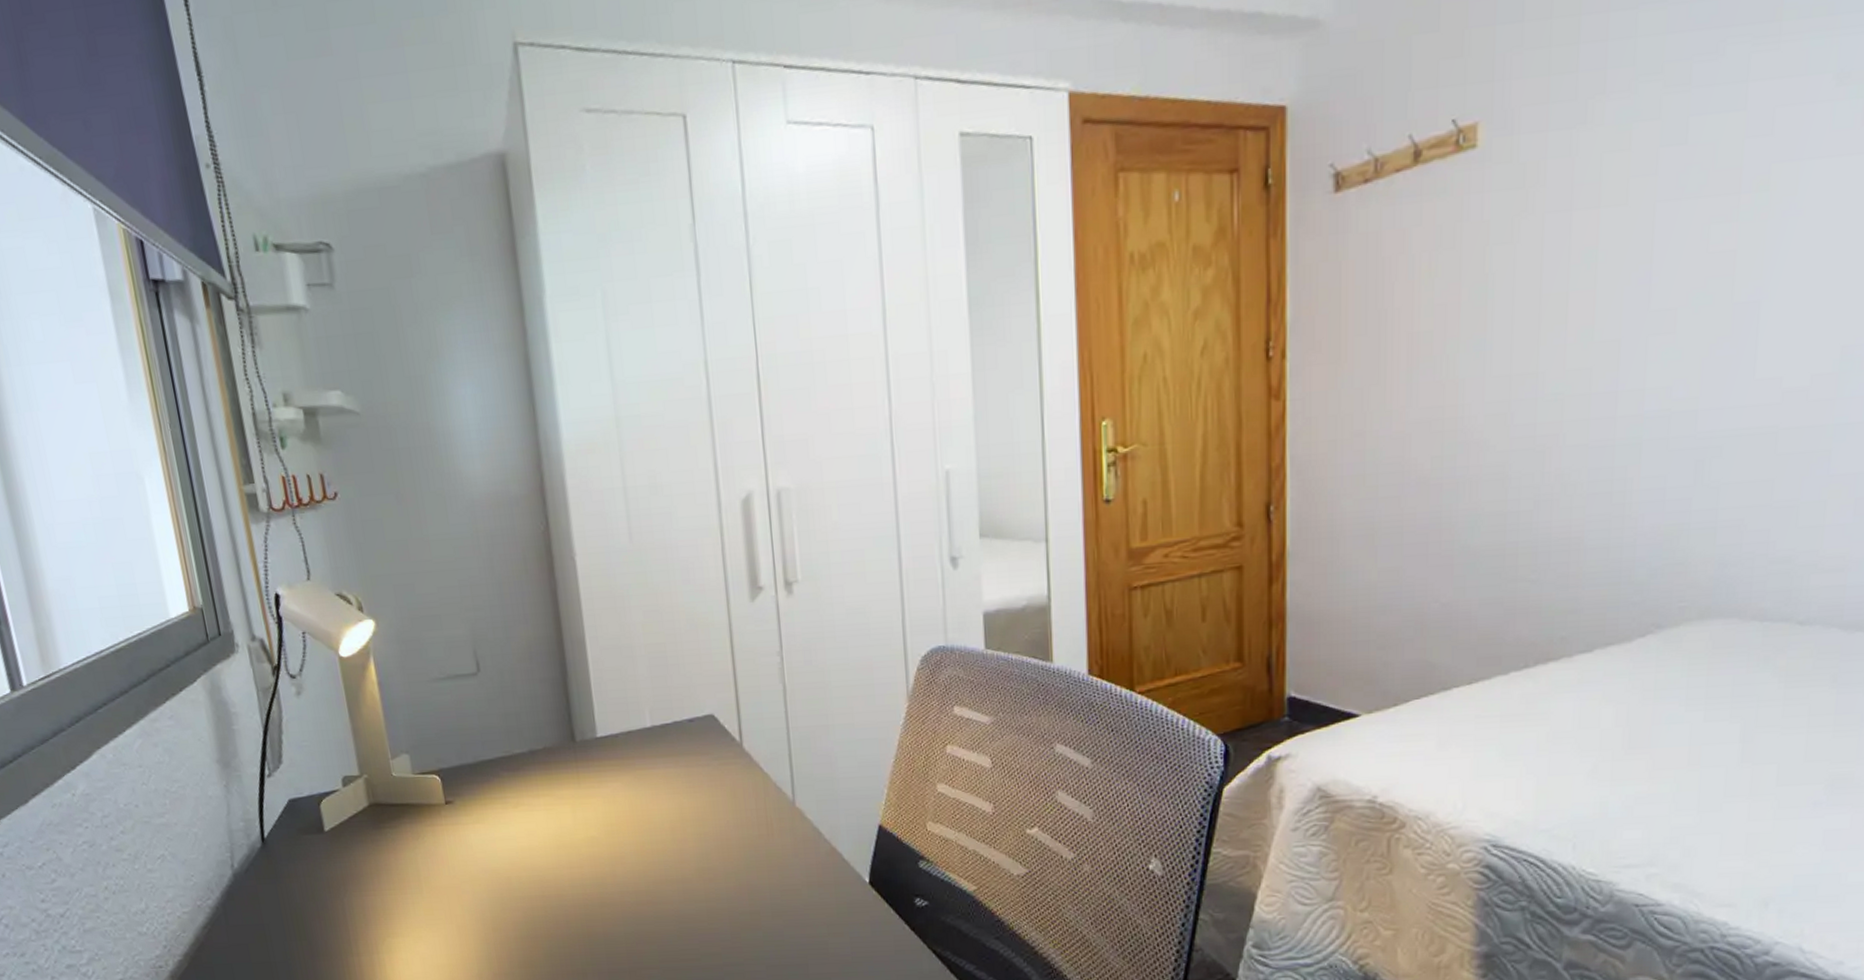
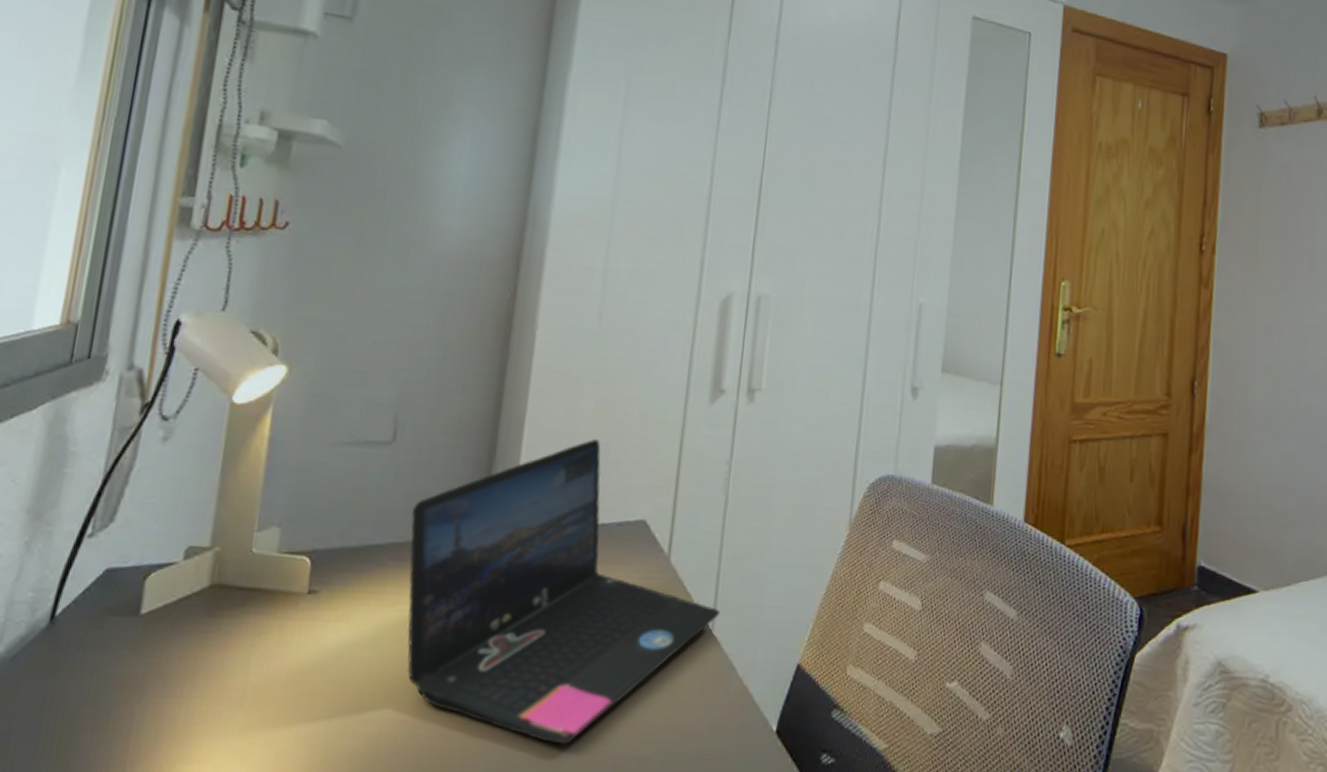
laptop: none [510,647,798,905] -> present [407,438,720,745]

